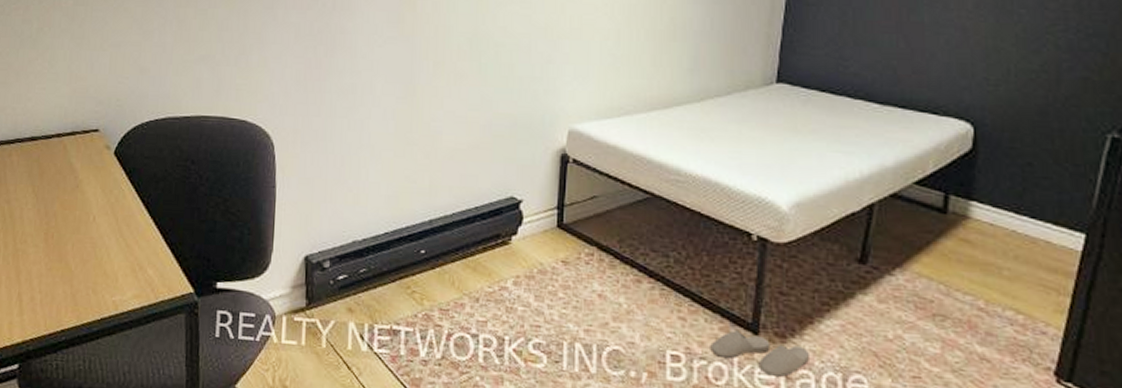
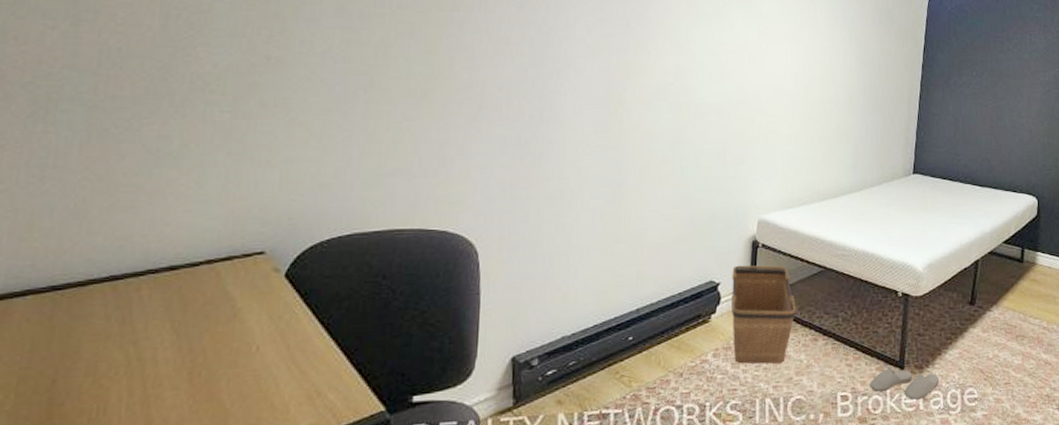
bicycle basket: none [534,181,614,304] -> present [730,265,796,364]

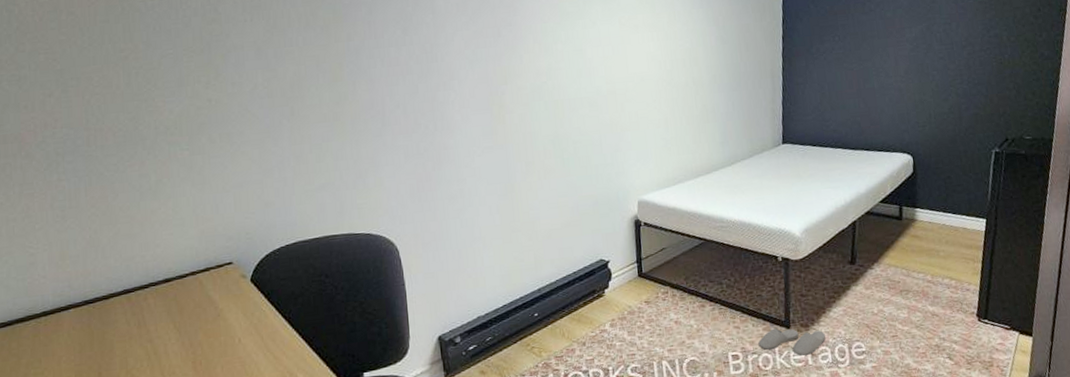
bicycle basket: present [730,265,796,364] -> none [619,241,683,332]

